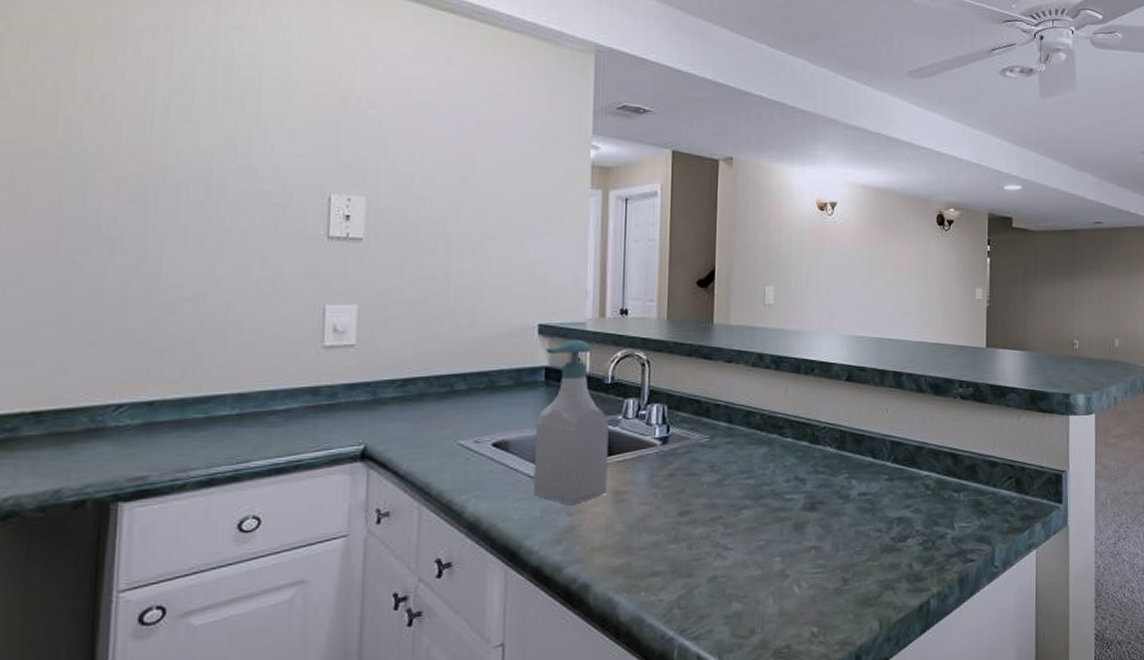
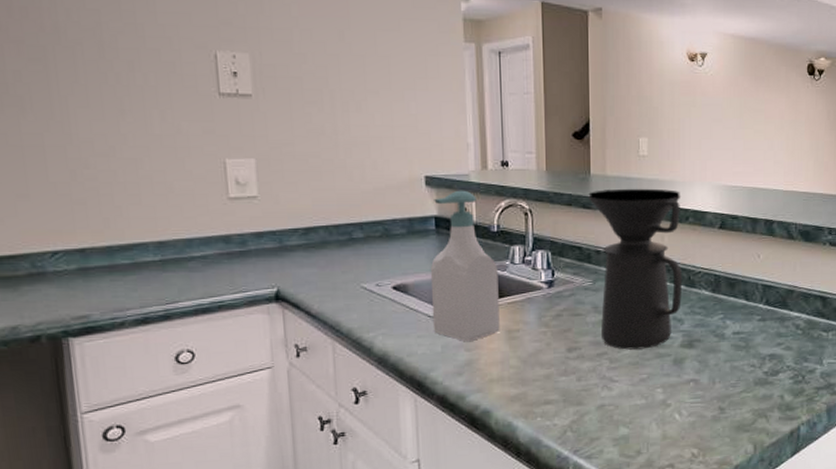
coffee maker: none [710,338,807,514] -> present [588,188,682,350]

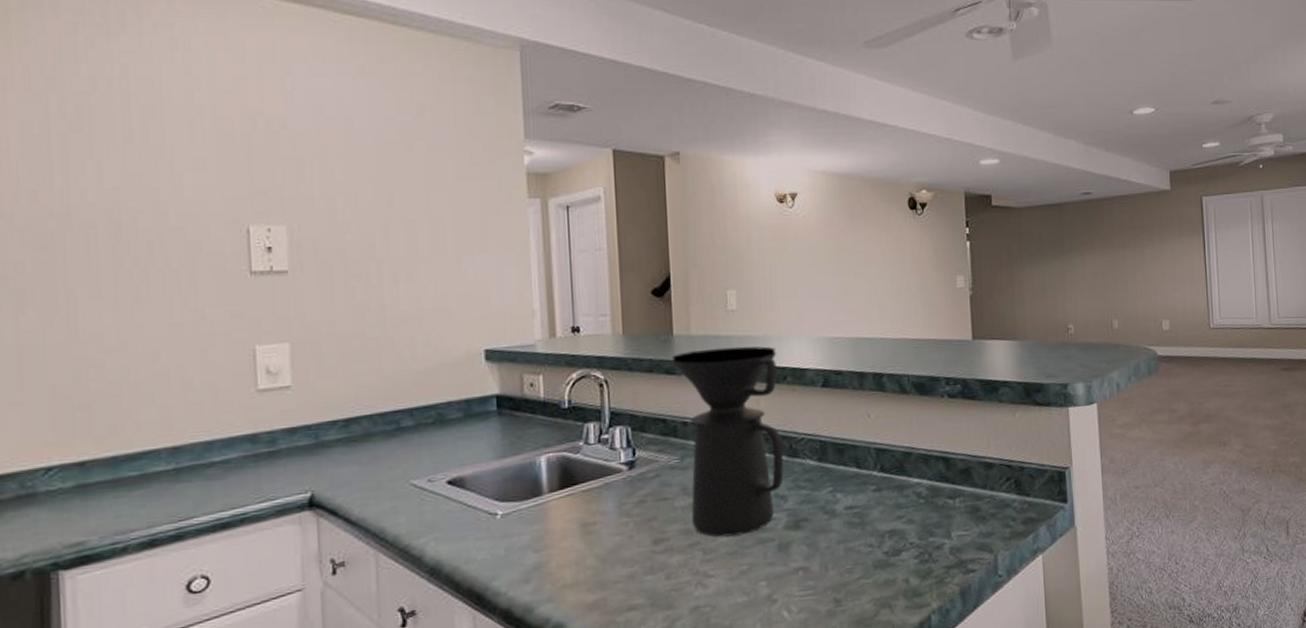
soap bottle: present [430,190,500,342] -> none [491,362,574,542]

